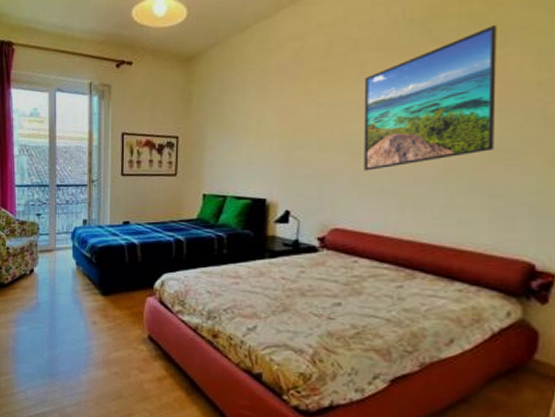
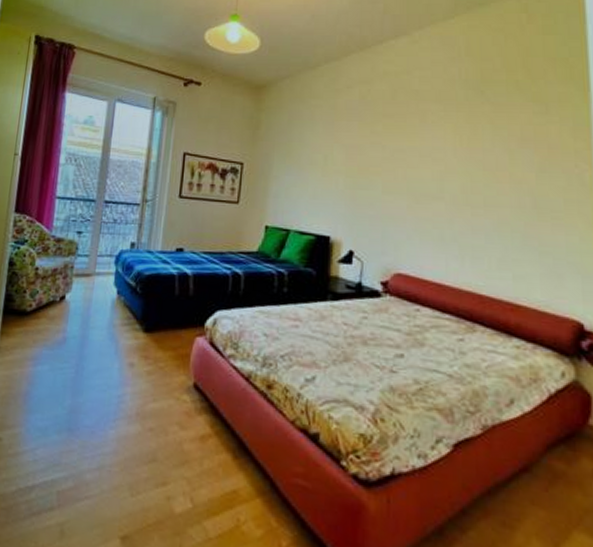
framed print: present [364,25,497,171] -> none [425,95,542,217]

